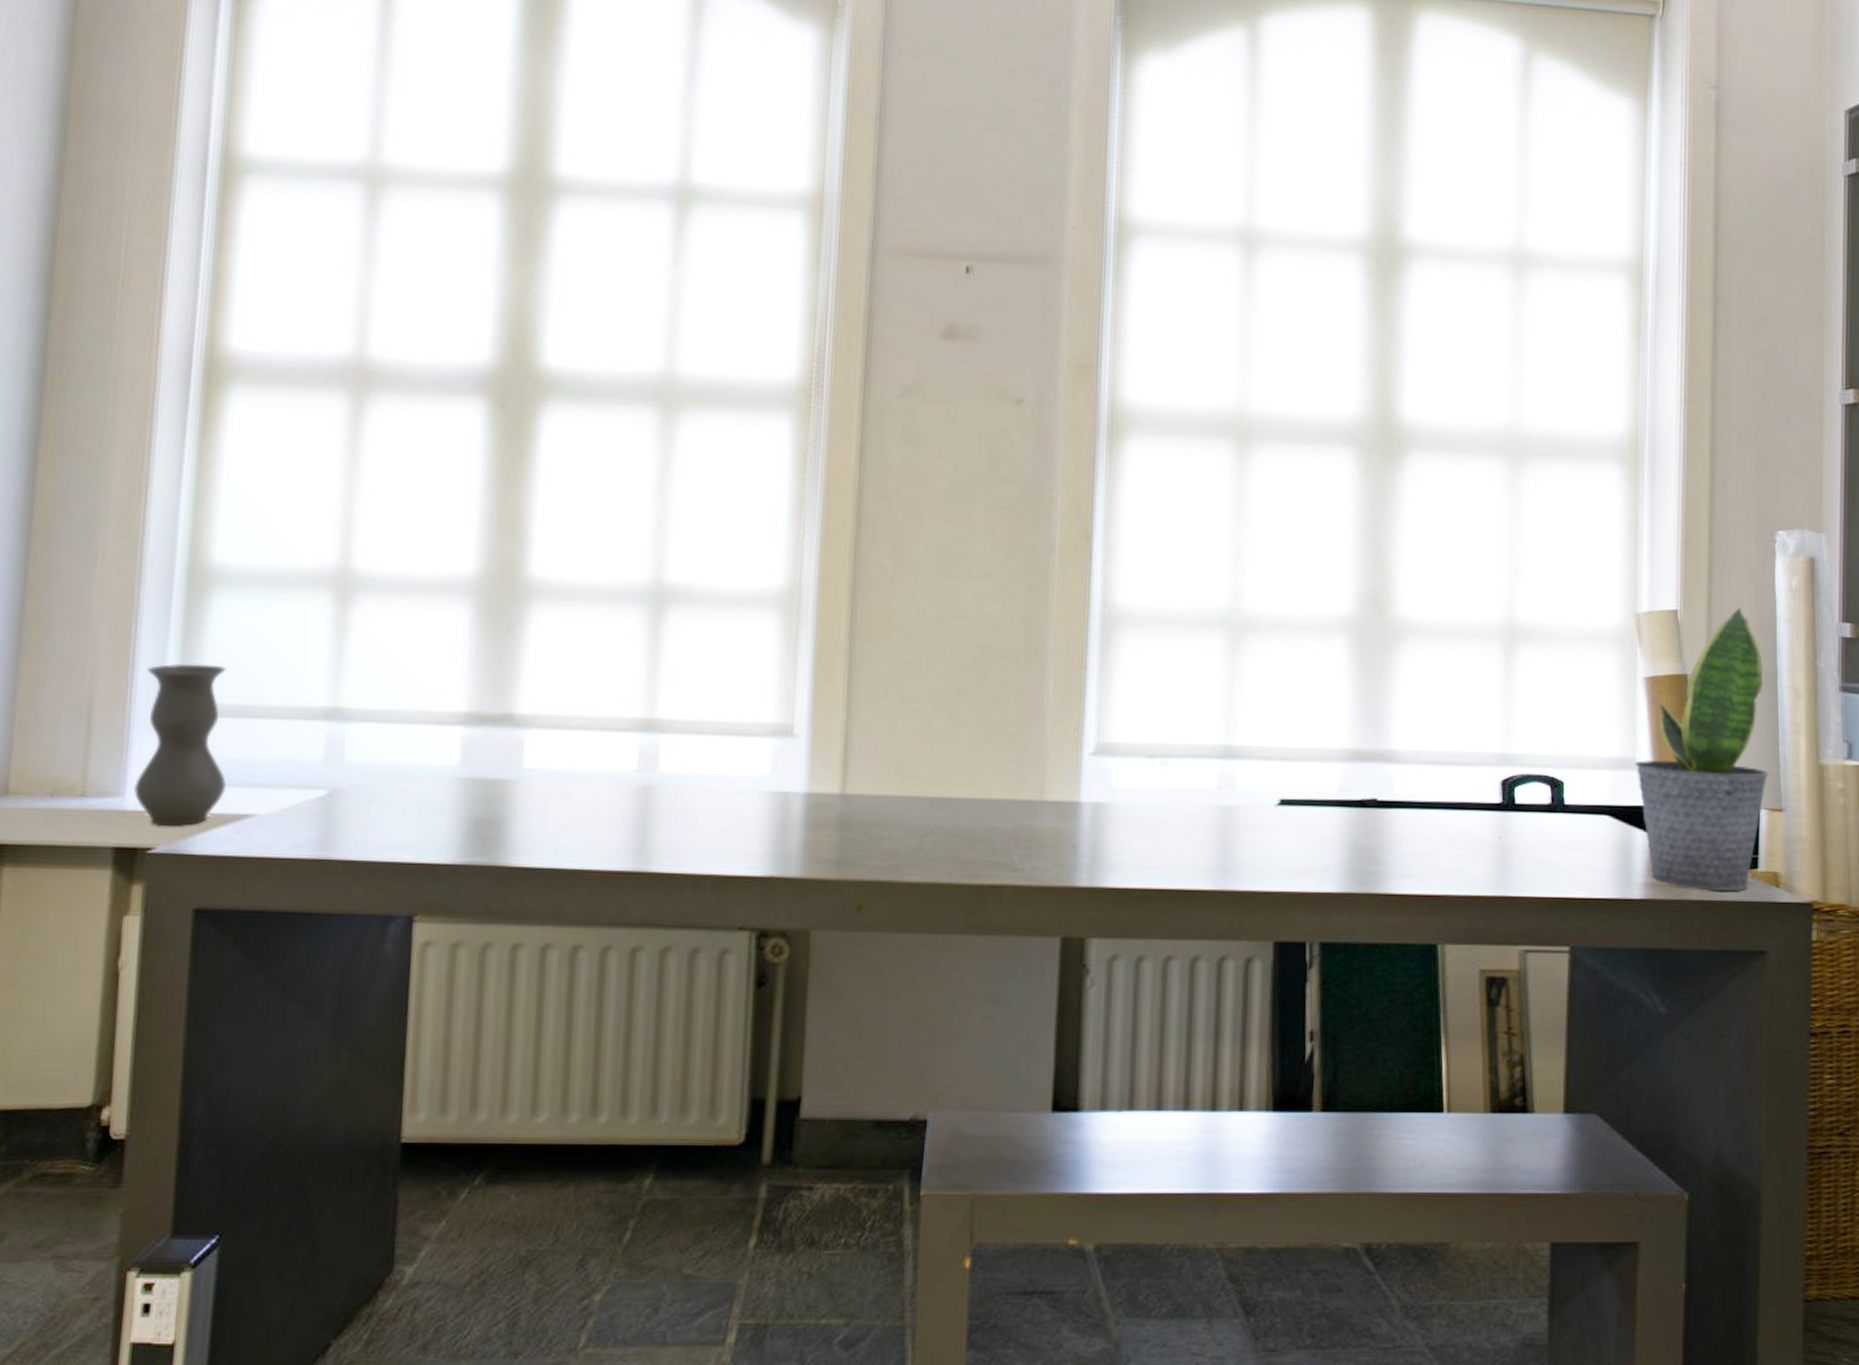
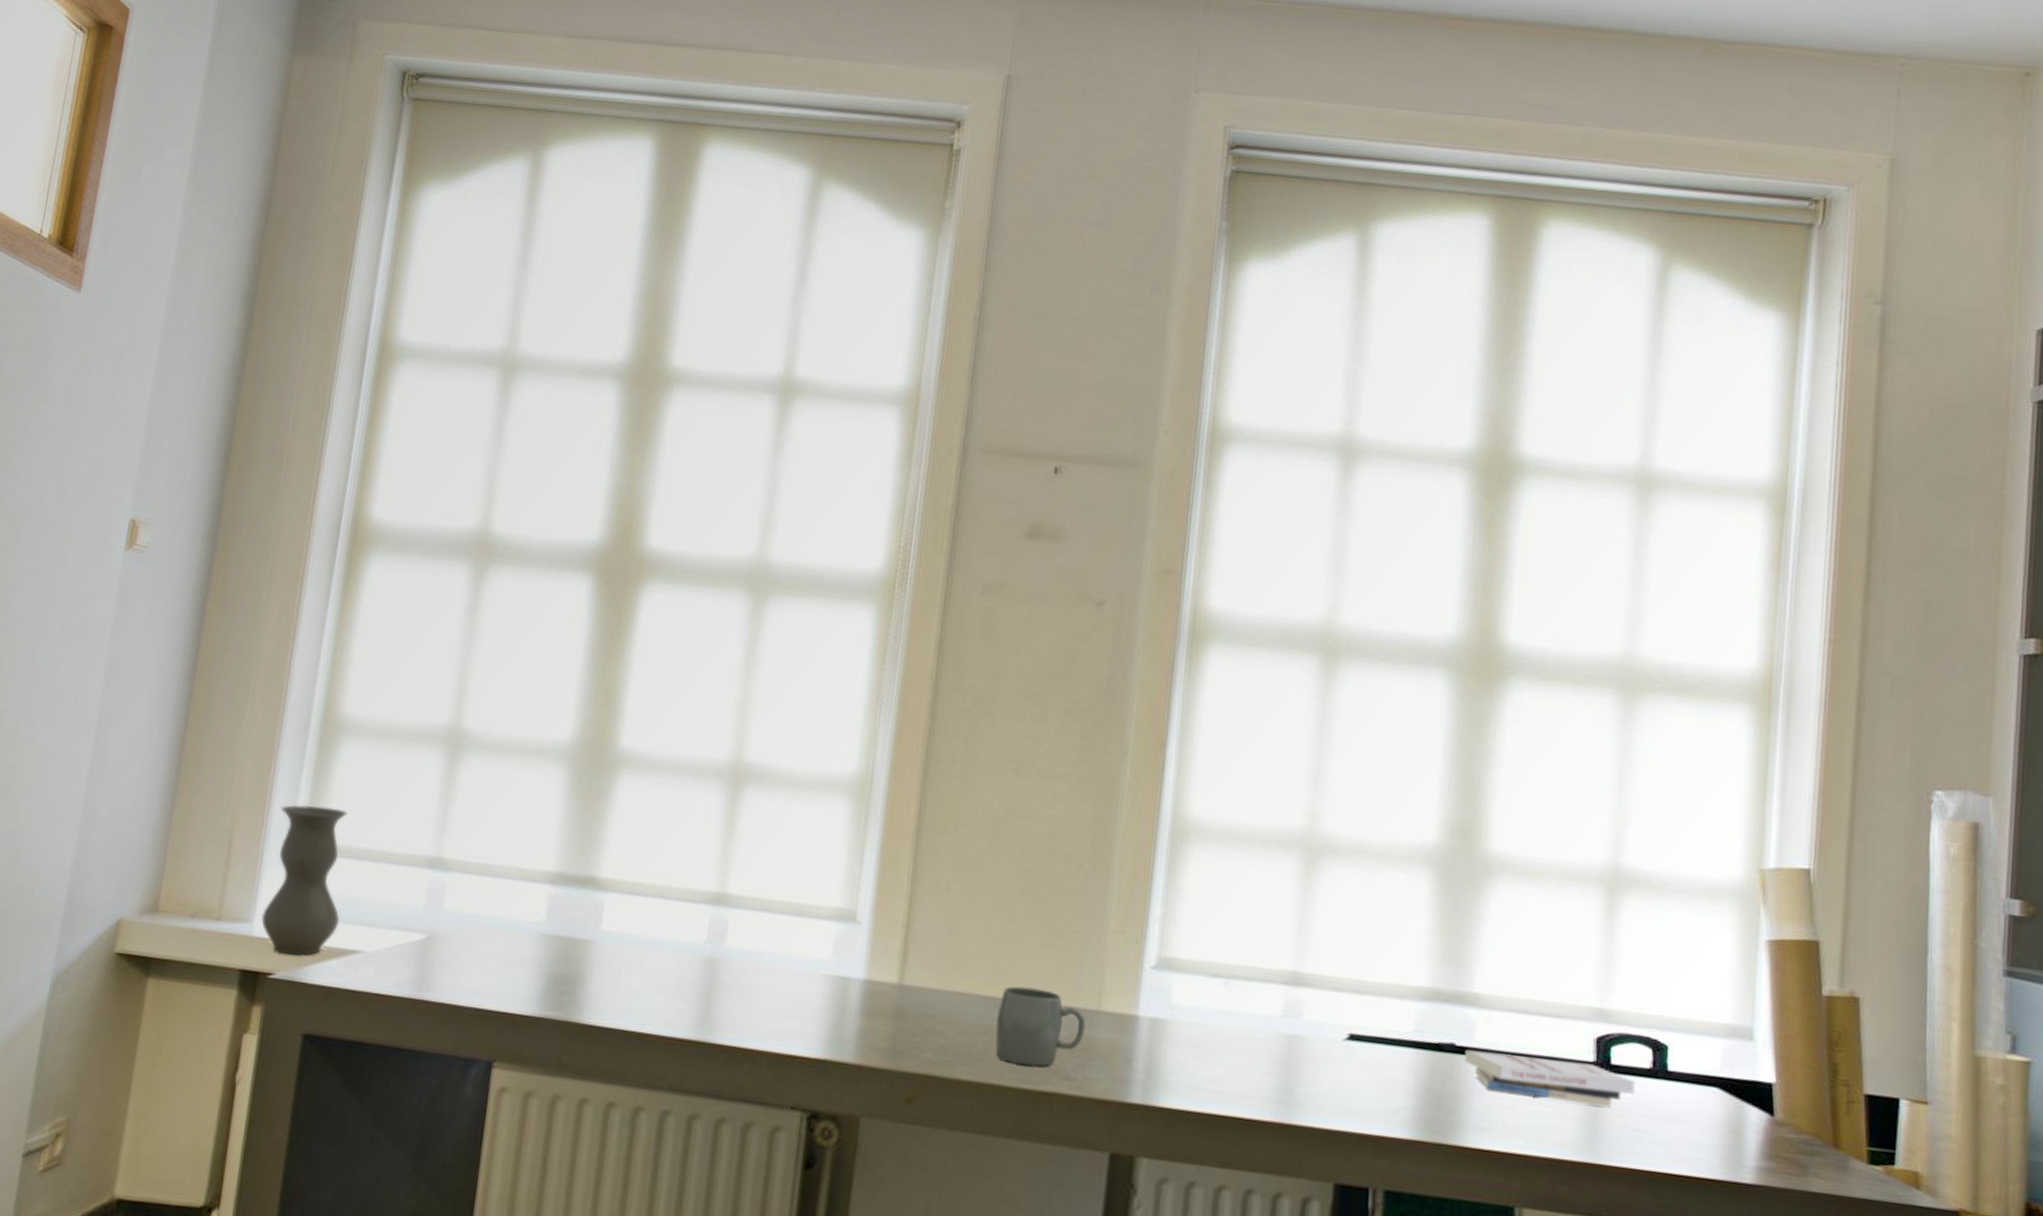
mug: none [942,784,1030,861] -> present [995,986,1086,1067]
books: none [1385,803,1537,843] -> present [1463,1049,1635,1108]
potted plant: present [1634,606,1769,892] -> none [1751,871,1913,1188]

